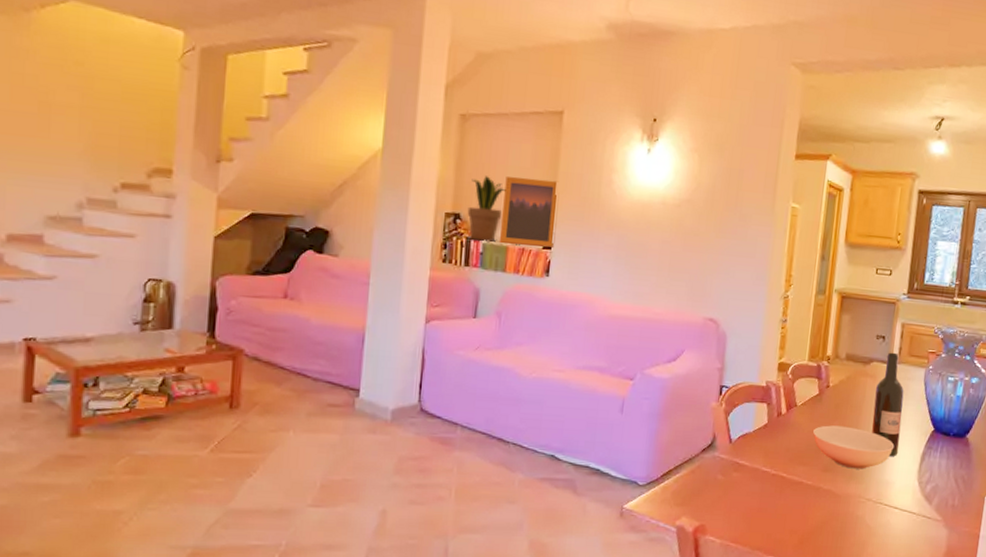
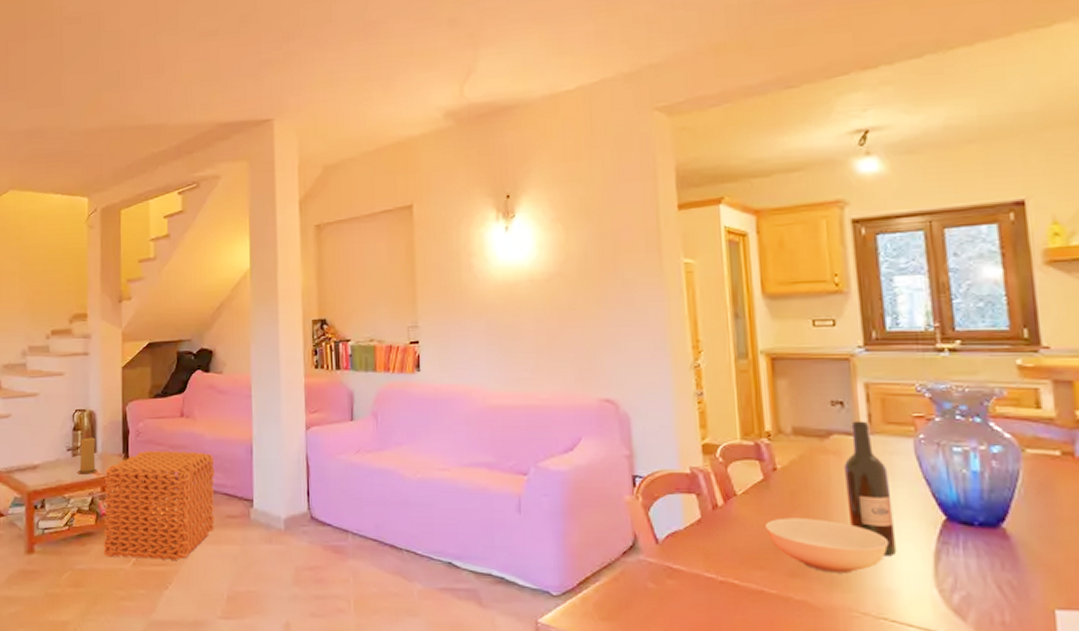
candle: none [146,311,174,353] -> present [77,437,98,475]
pouf: none [173,331,321,448] -> present [103,451,215,560]
potted plant: present [467,176,506,242] -> none [332,279,367,343]
picture frame: present [498,177,560,248] -> none [365,274,422,344]

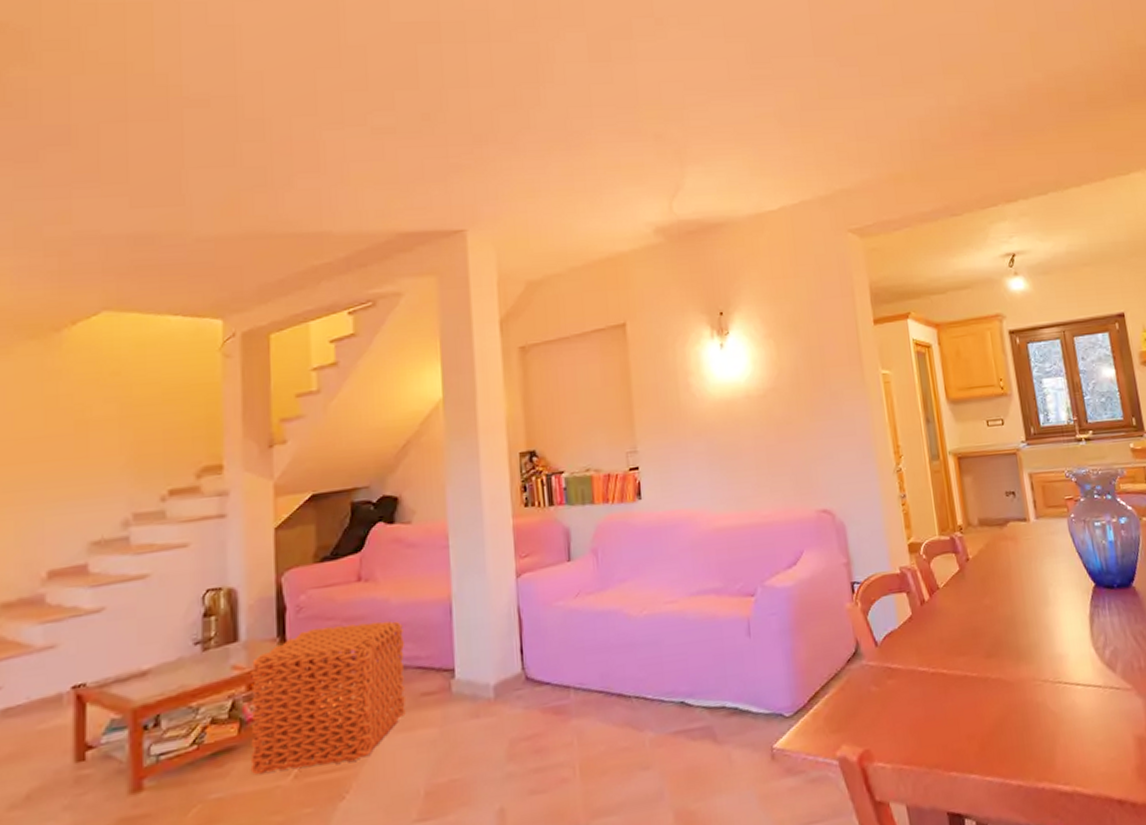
candle: present [77,437,98,475] -> none [210,622,241,674]
bowl: present [766,518,889,574] -> none [964,600,1058,649]
wine bottle: present [843,421,897,555] -> none [1019,507,1064,625]

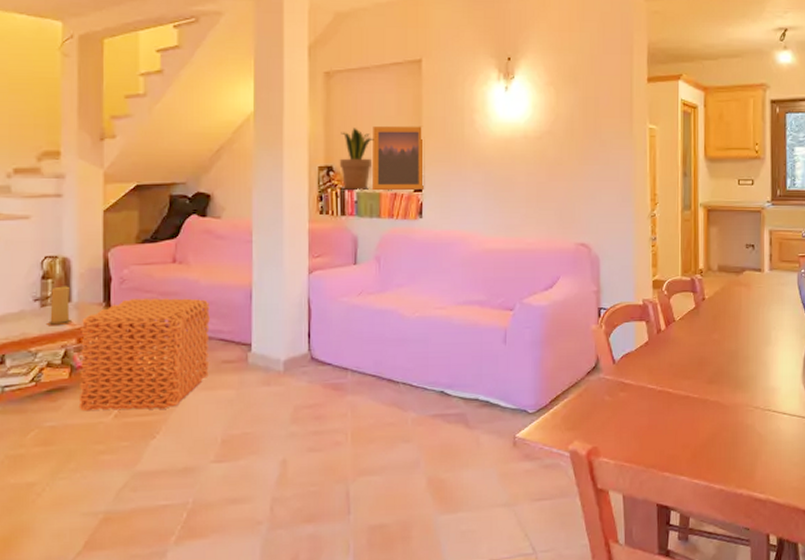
candle: none [210,622,241,674] -> present [47,286,73,326]
potted plant: none [542,405,580,476] -> present [339,128,374,190]
picture frame: none [577,395,642,474] -> present [371,125,425,191]

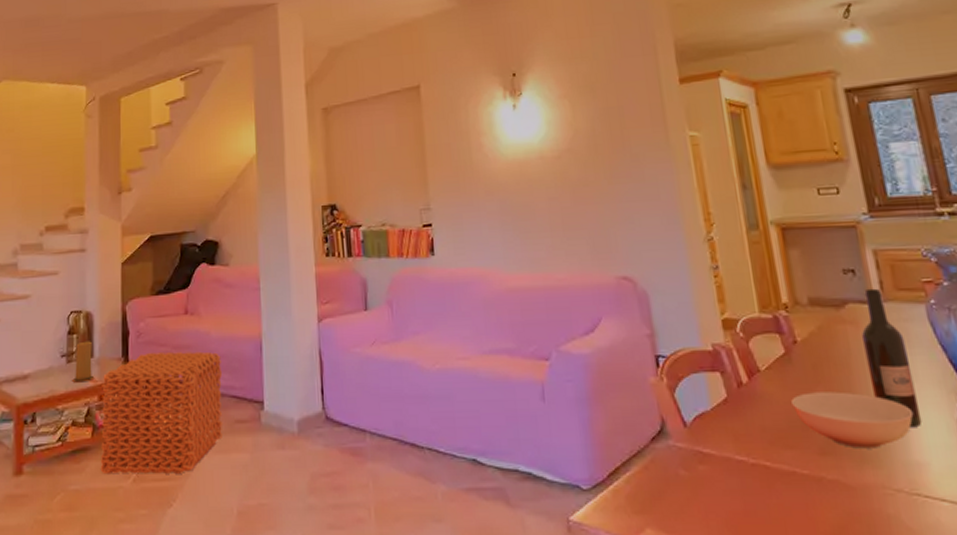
potted plant: present [339,128,374,190] -> none [342,162,377,229]
picture frame: present [371,125,425,191] -> none [374,155,435,229]
bowl: none [694,337,776,378] -> present [791,391,914,449]
wine bottle: none [750,259,781,362] -> present [861,288,923,426]

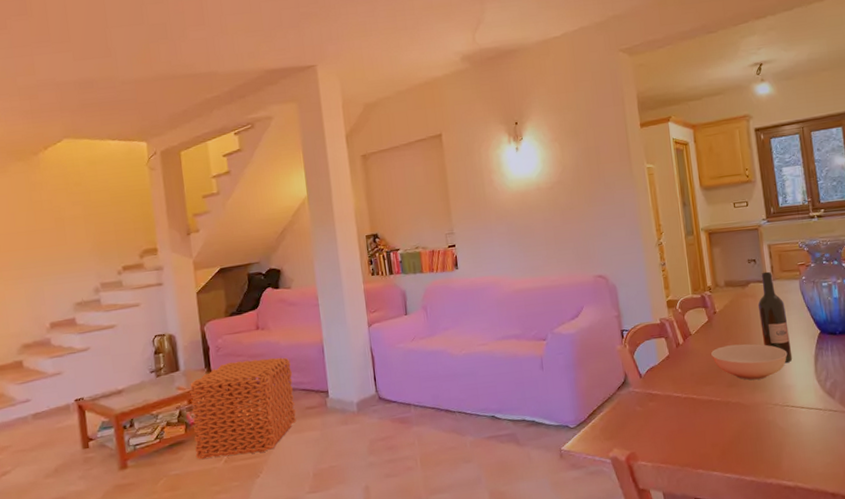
candle: present [72,341,95,383] -> none [163,358,183,392]

